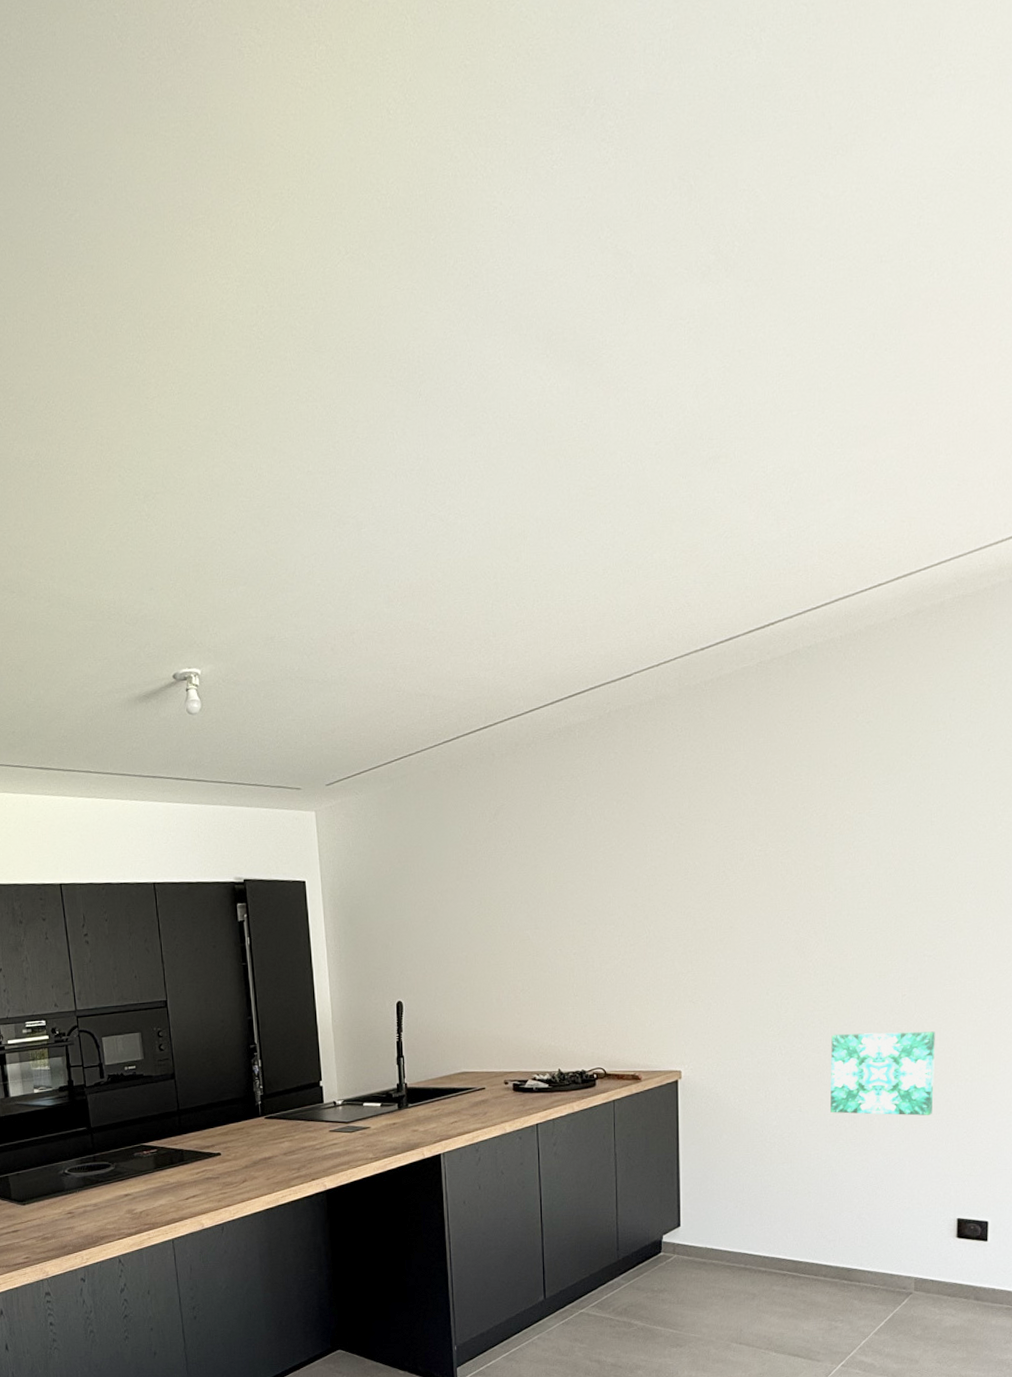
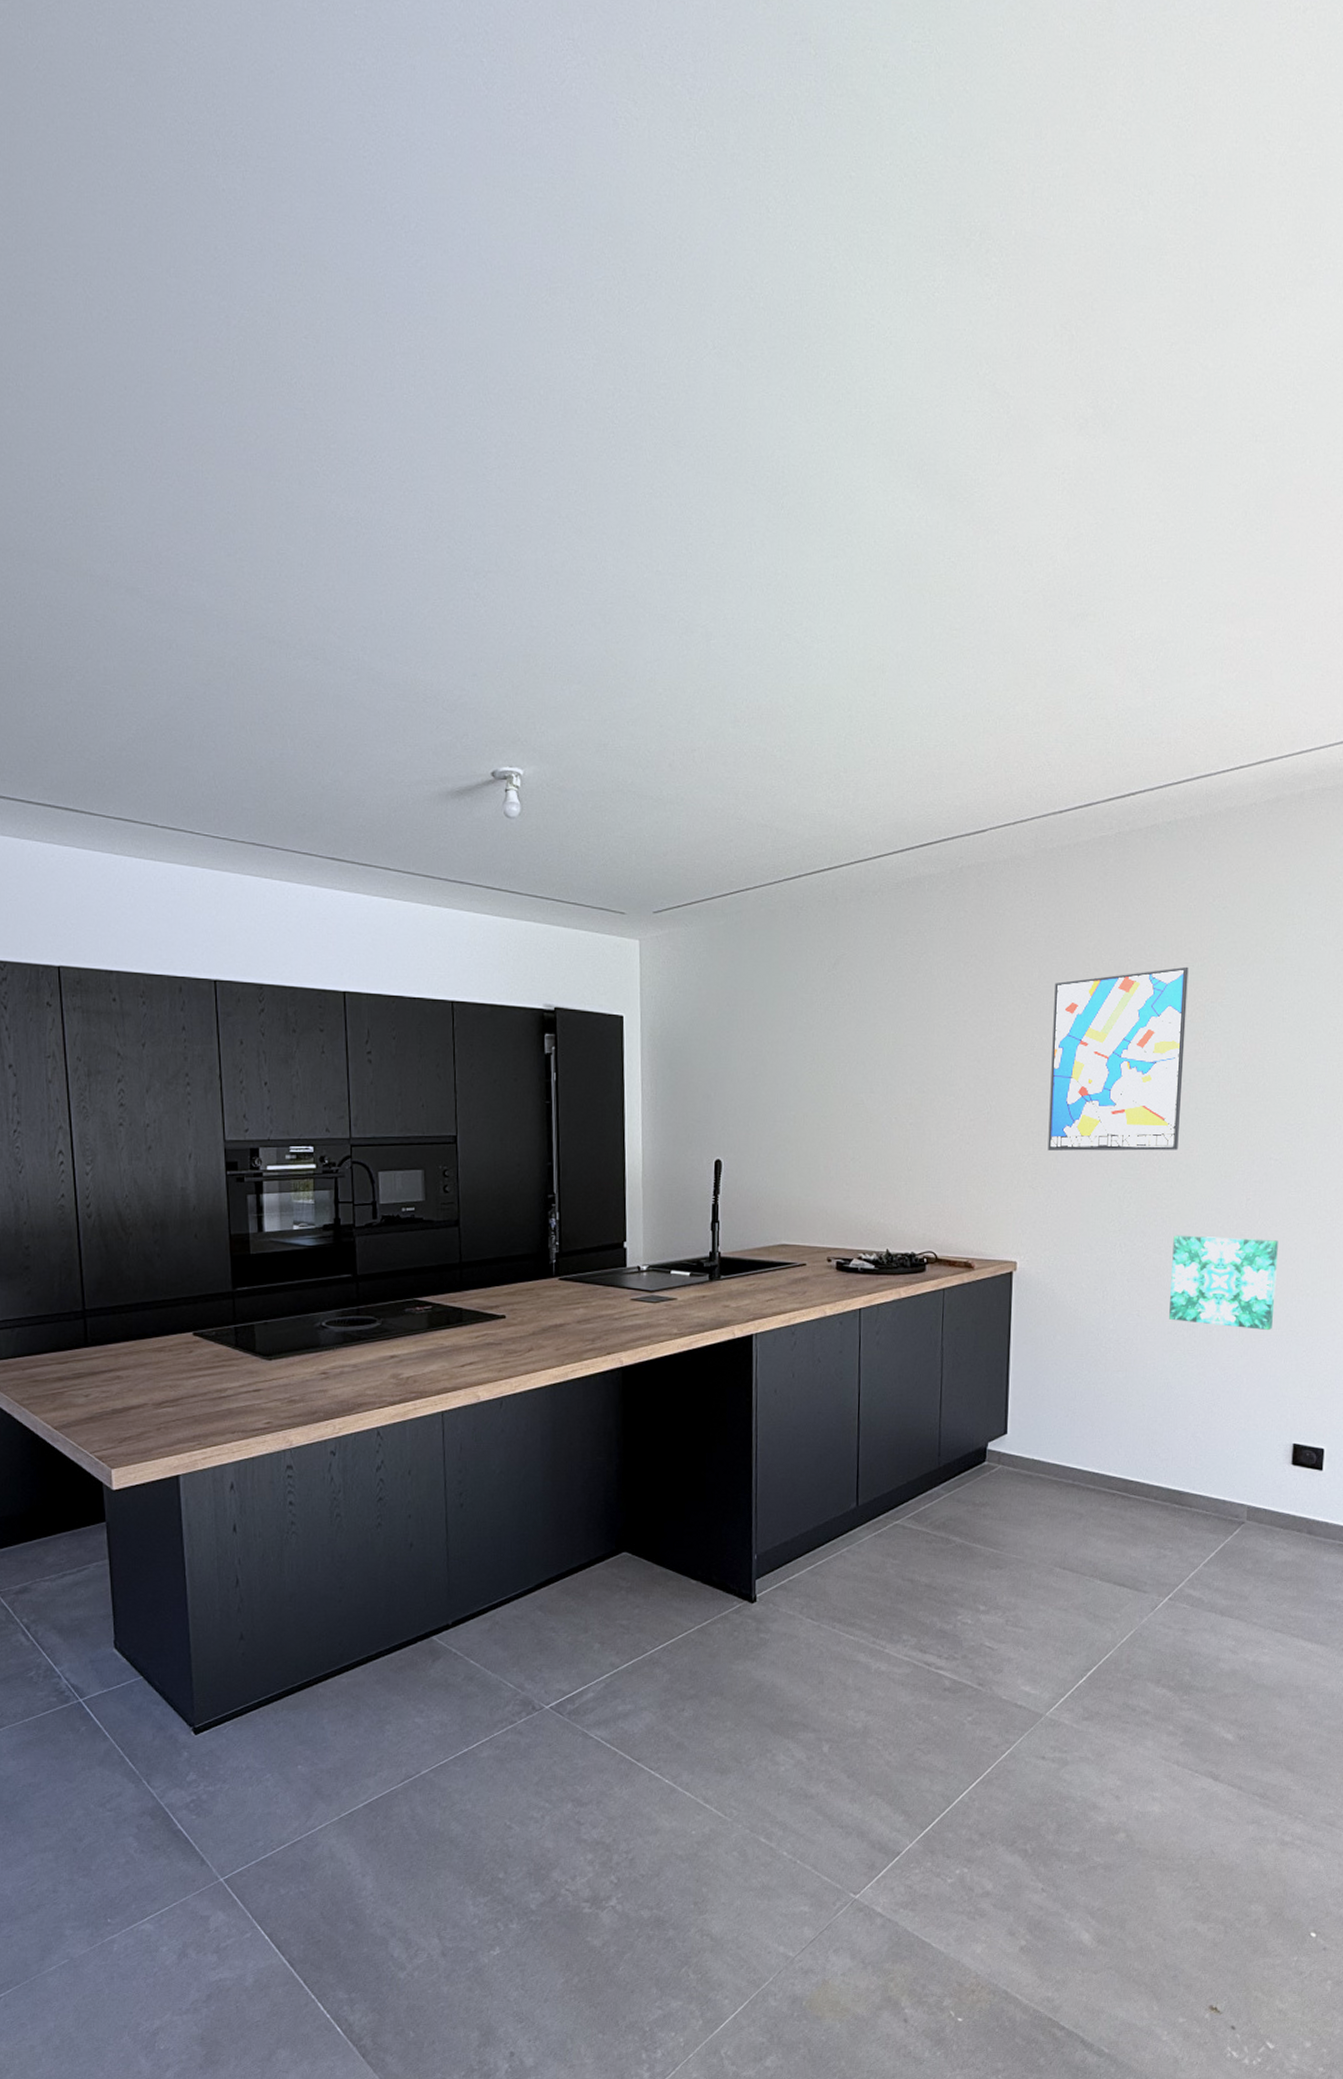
wall art: none [705,782,835,966] -> present [1047,966,1189,1151]

